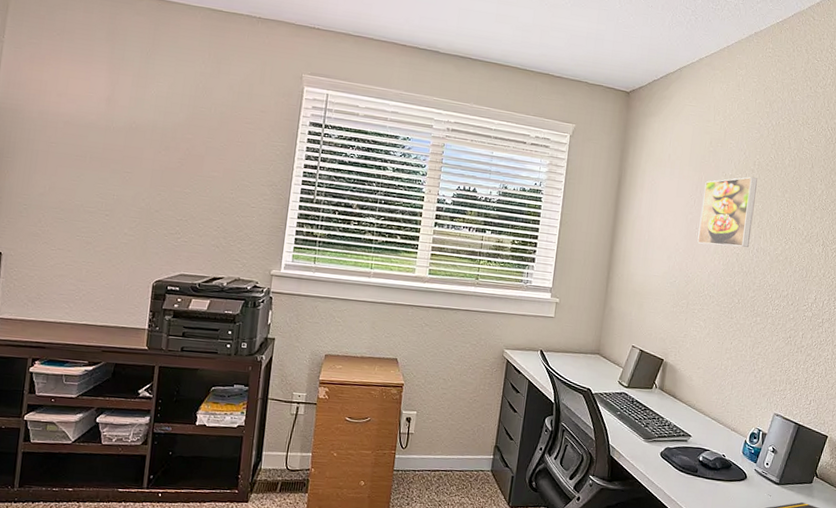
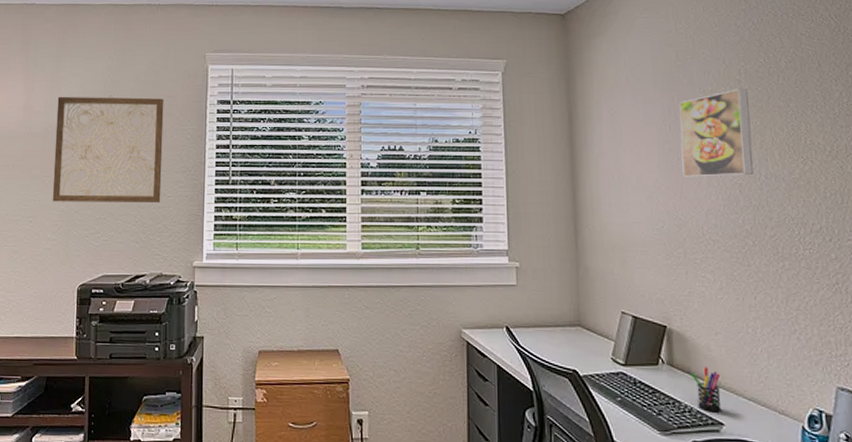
wall art: none [131,94,257,212] -> present [52,95,164,202]
pen holder: none [674,392,696,427] -> present [690,367,722,413]

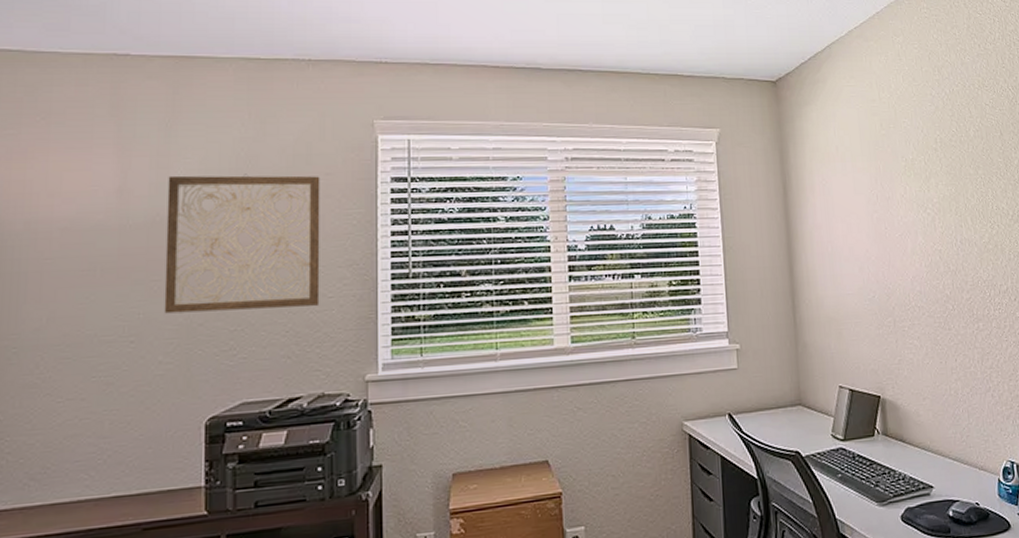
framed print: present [679,89,754,177] -> none [885,157,951,246]
pen holder: present [690,367,722,413] -> none [902,432,931,477]

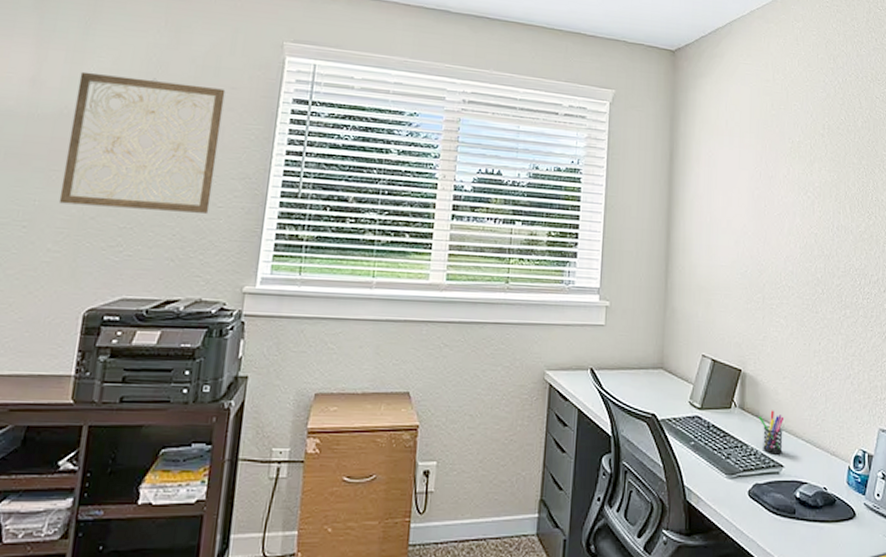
pen holder: none [902,432,931,477] -> present [758,410,785,455]

